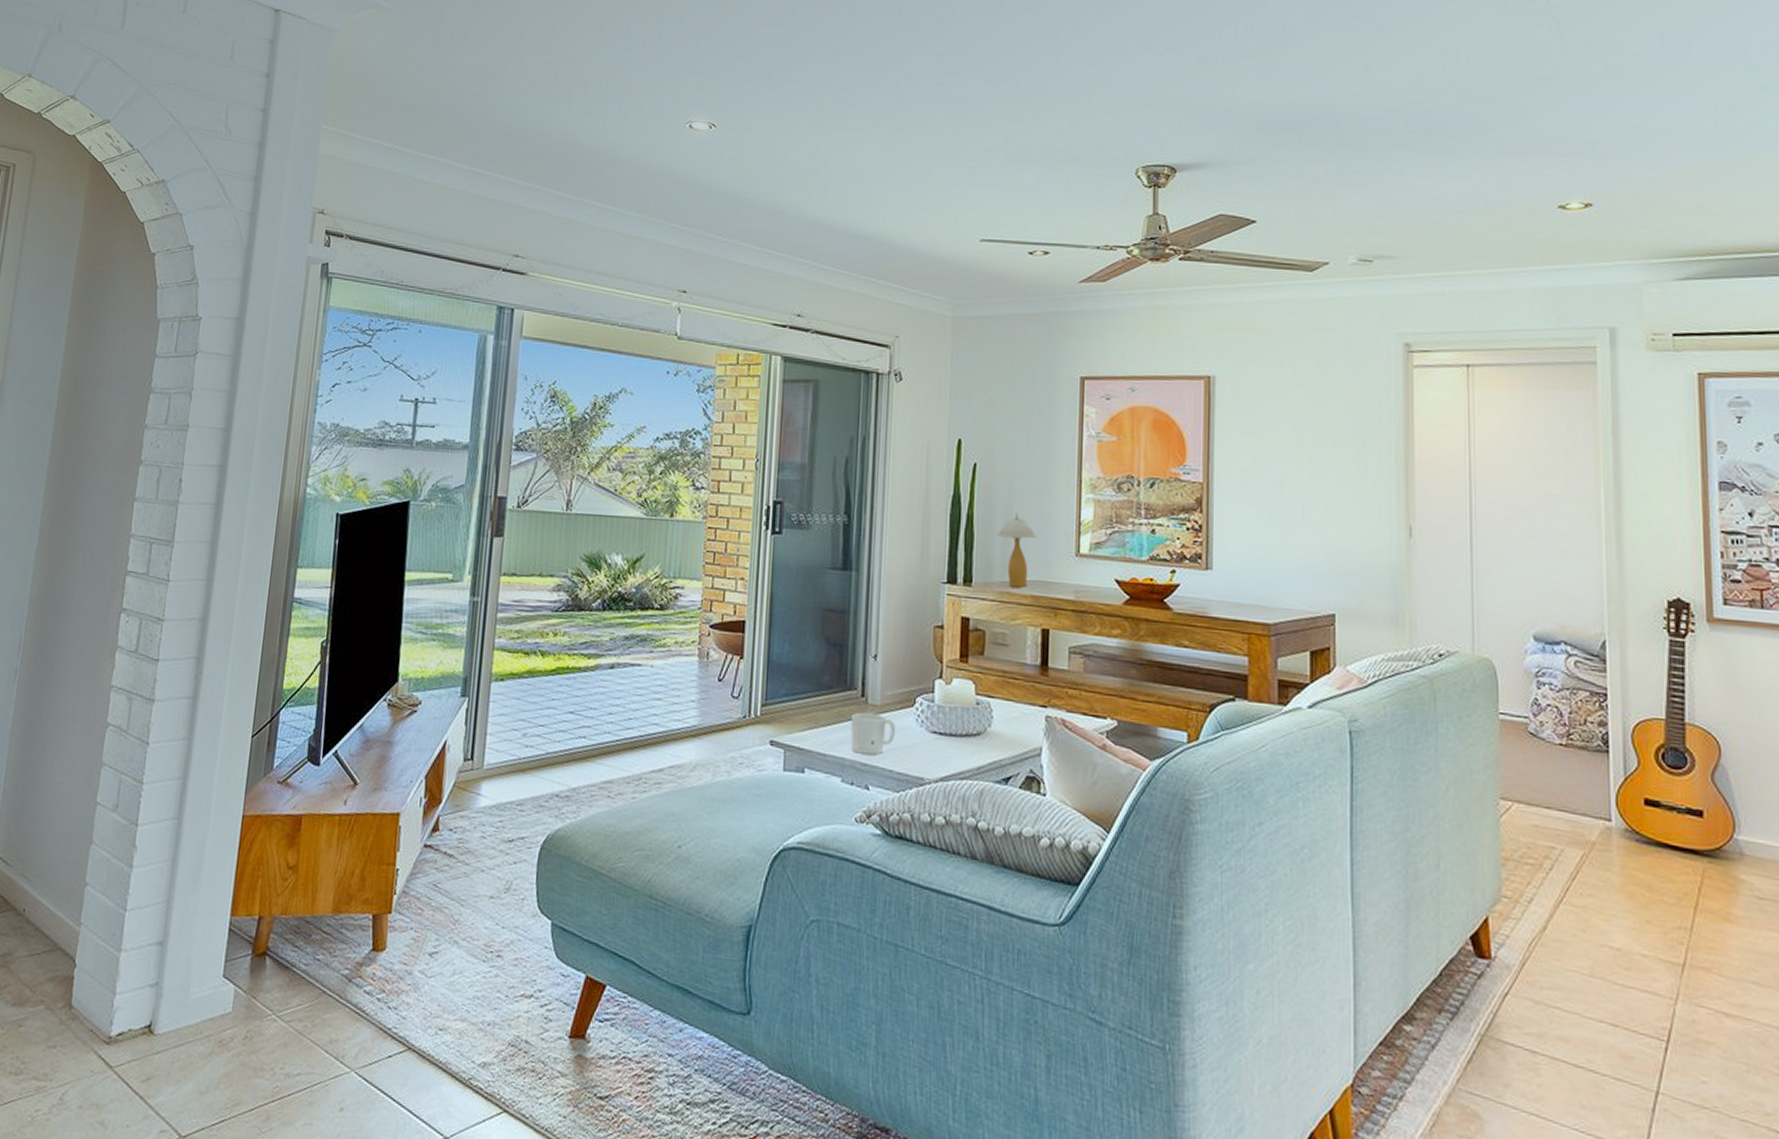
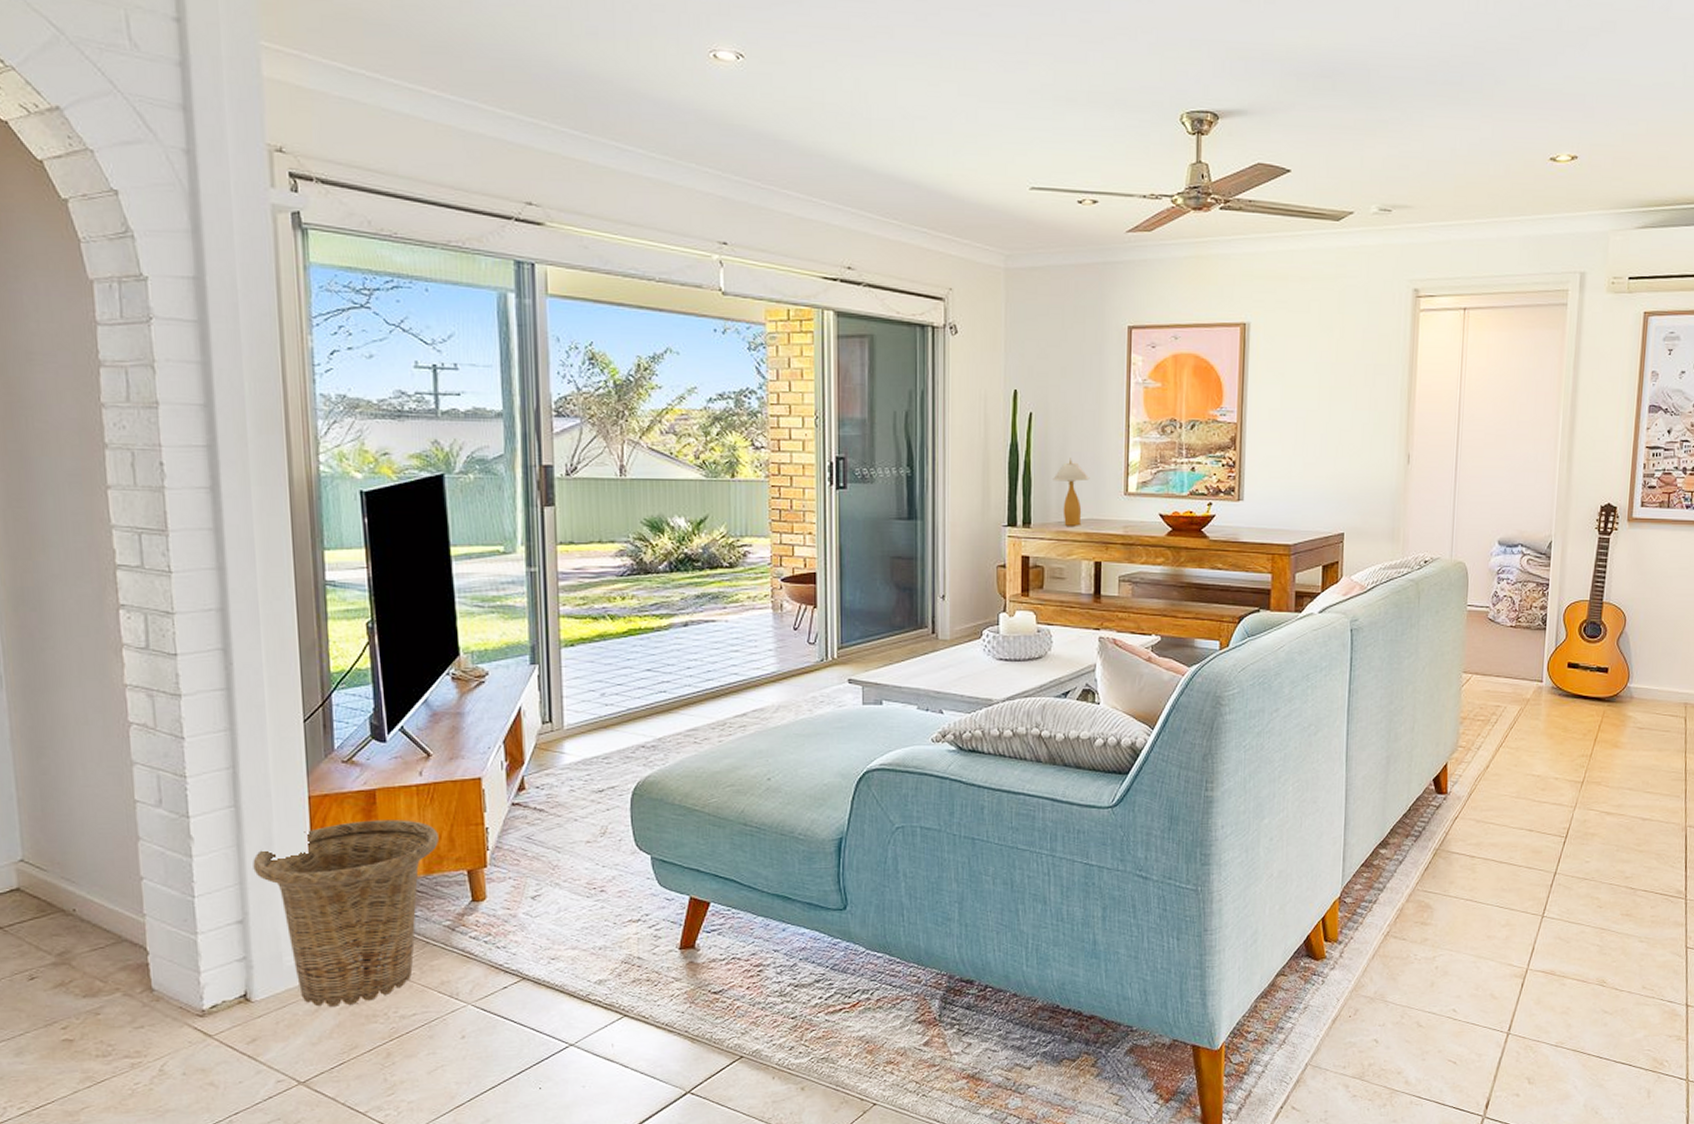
basket: none [181,847,352,1053] -> present [253,819,439,1006]
mug: present [850,712,895,755] -> none [924,647,964,683]

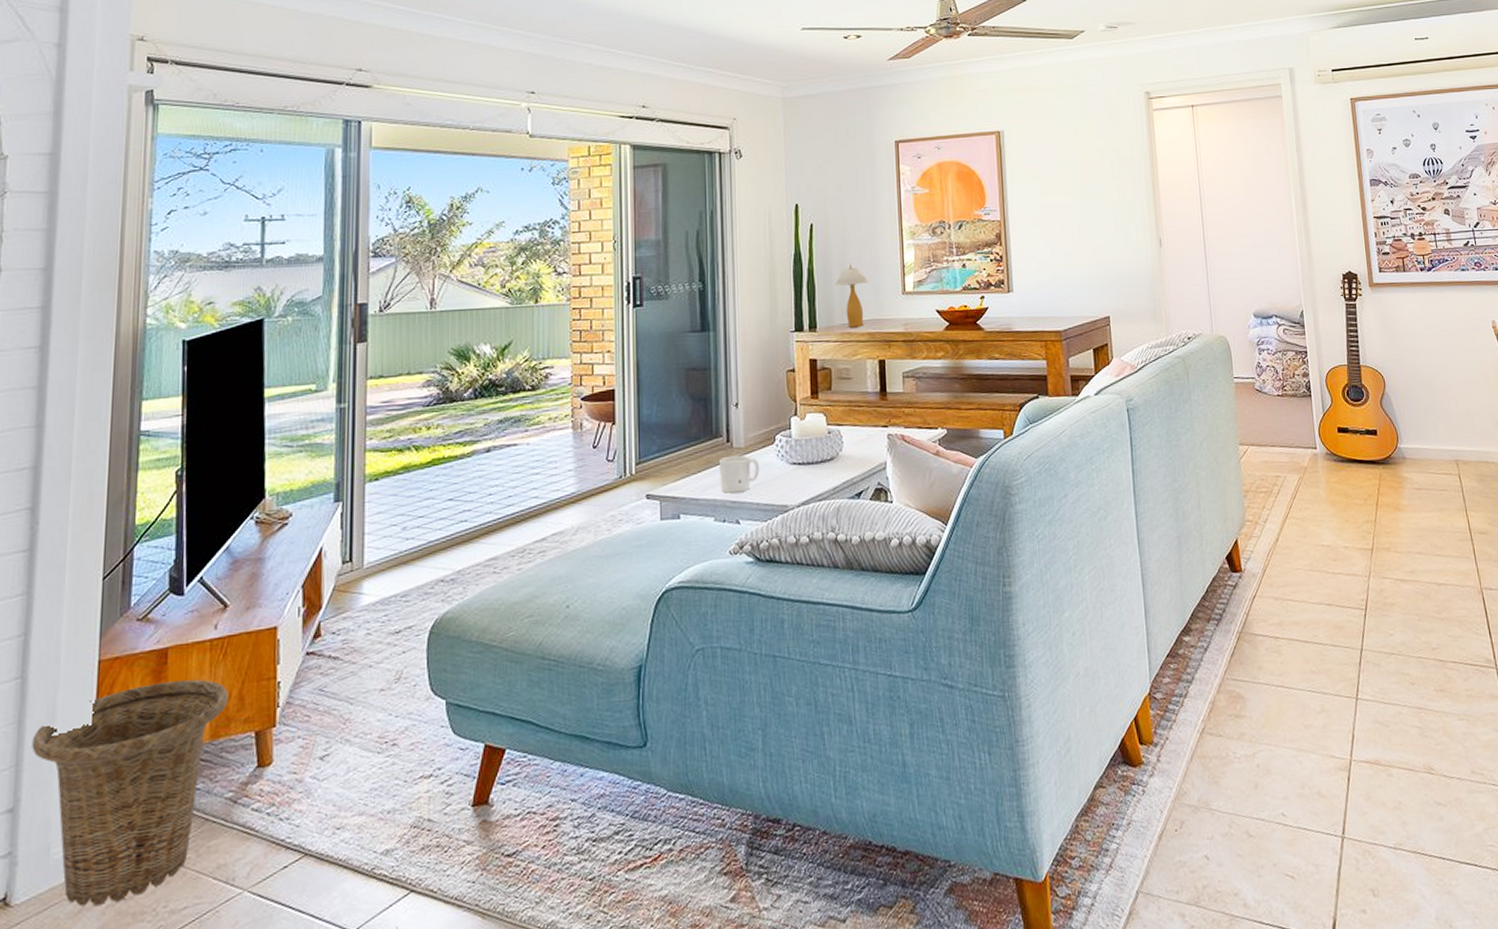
mug: none [924,647,964,683] -> present [719,455,759,493]

